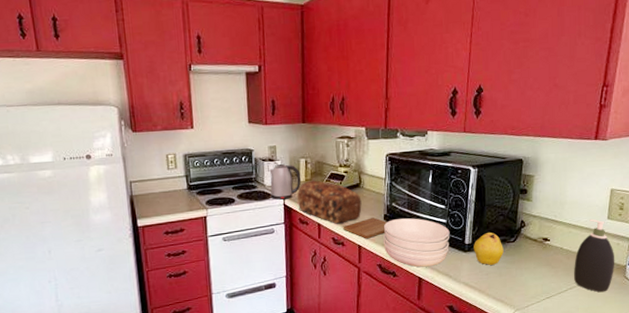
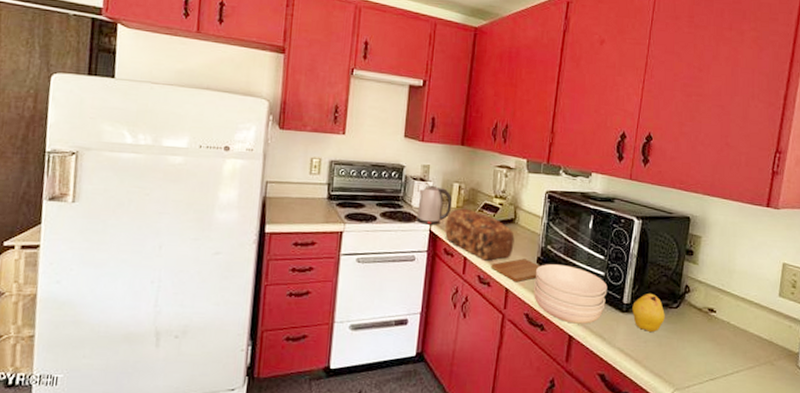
soap dispenser: present [574,219,615,293] -> none [741,293,787,382]

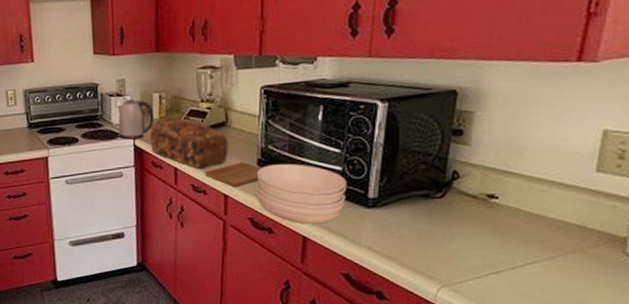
fruit: present [632,293,665,332] -> none [381,183,425,226]

